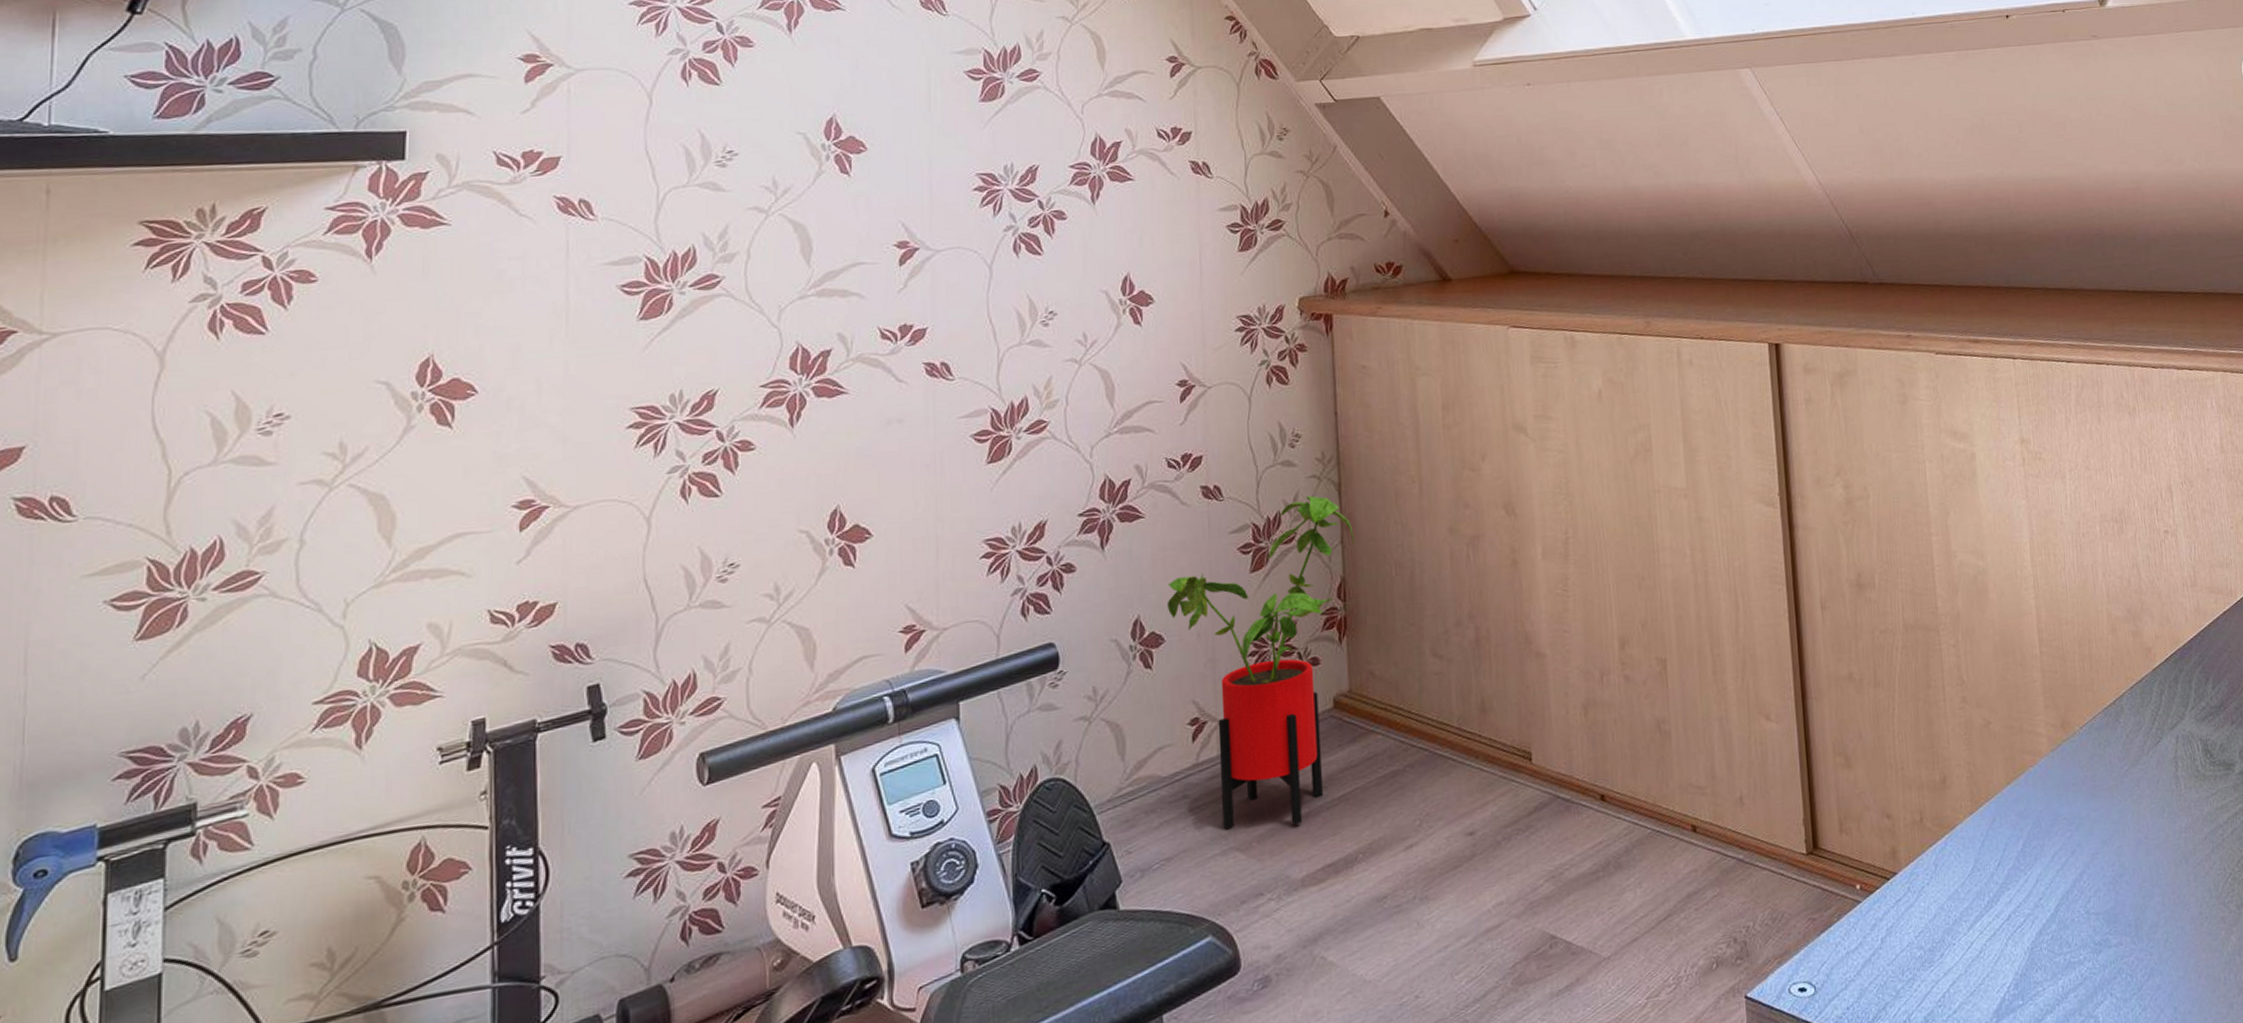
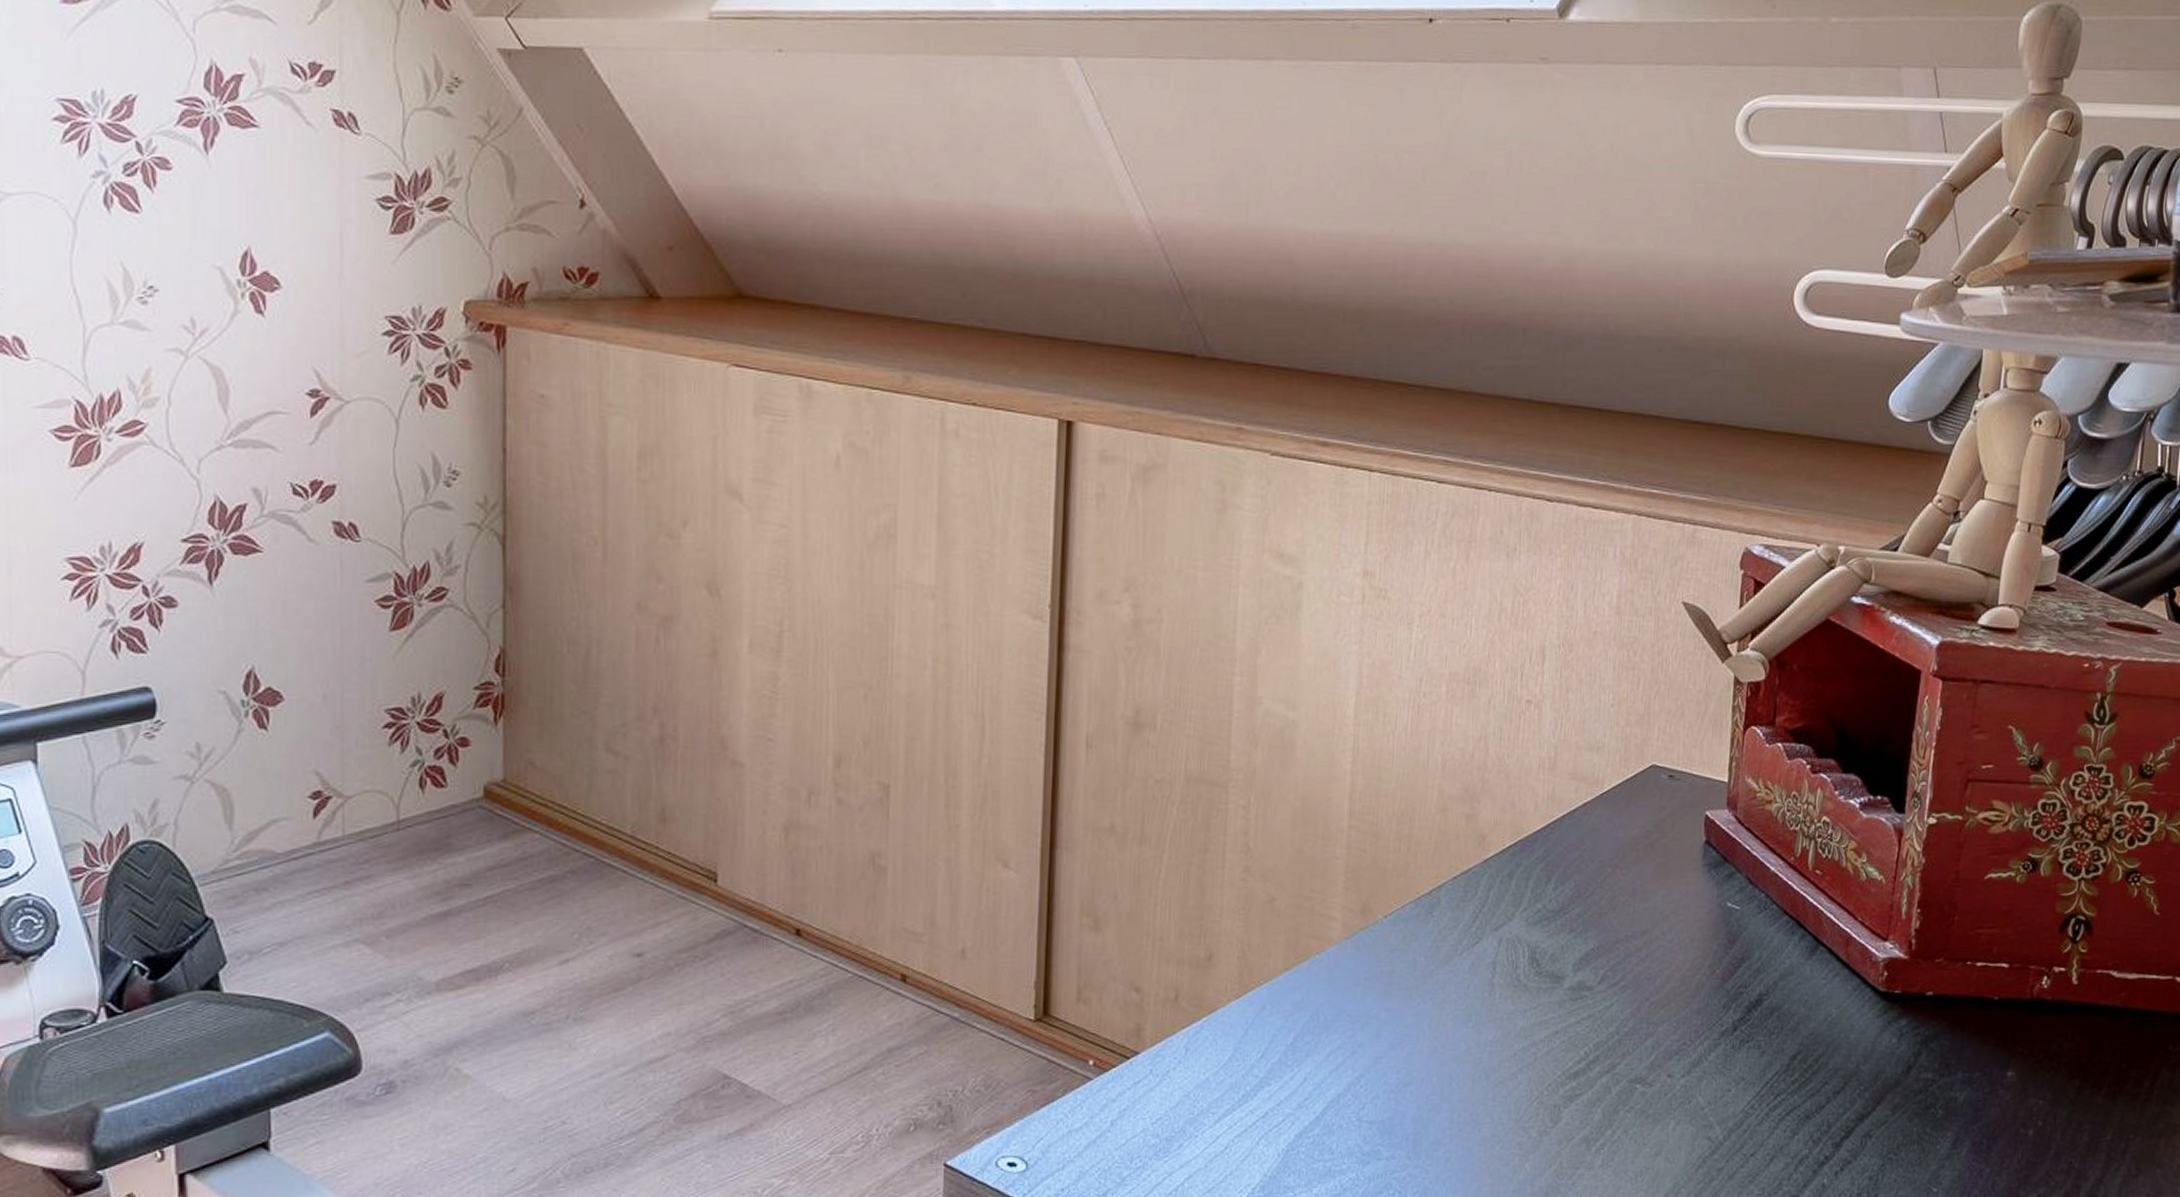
house plant: present [1166,495,1354,829] -> none [287,547,519,923]

